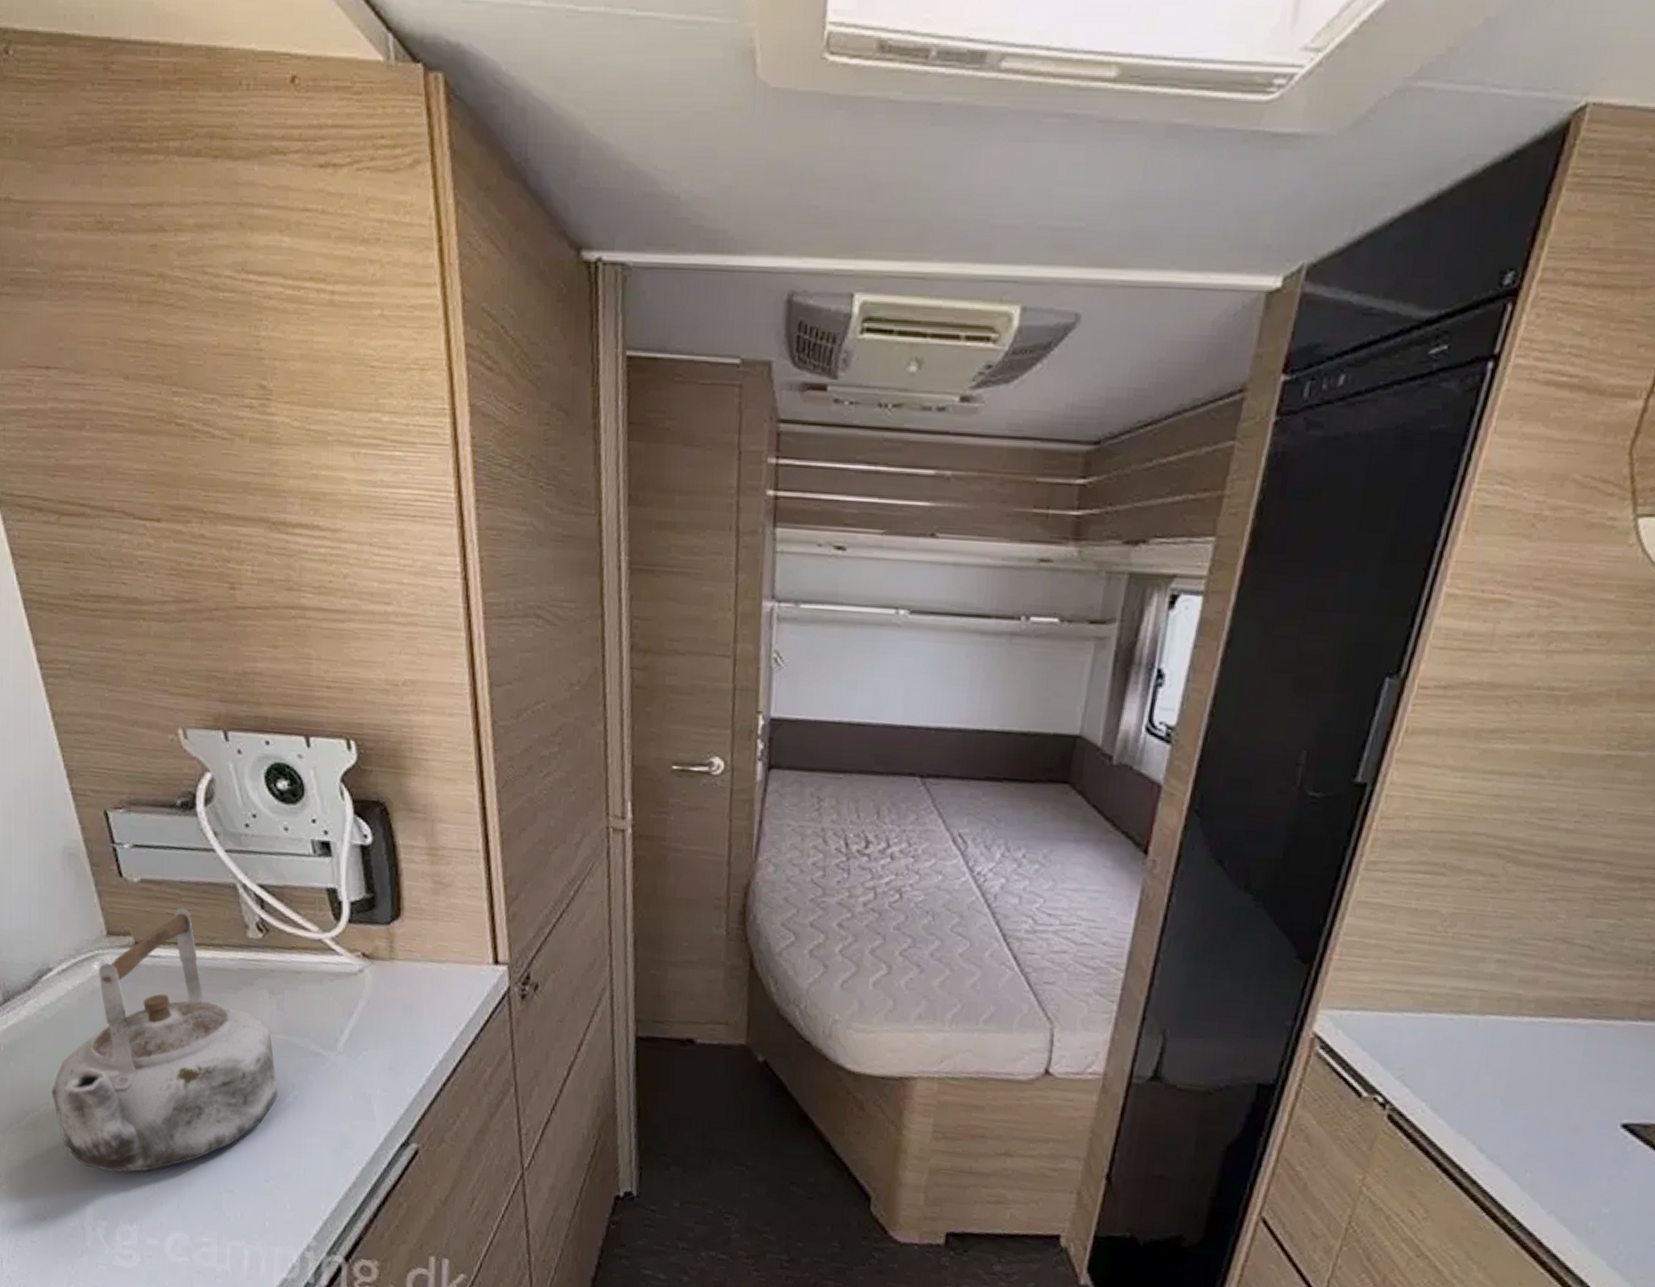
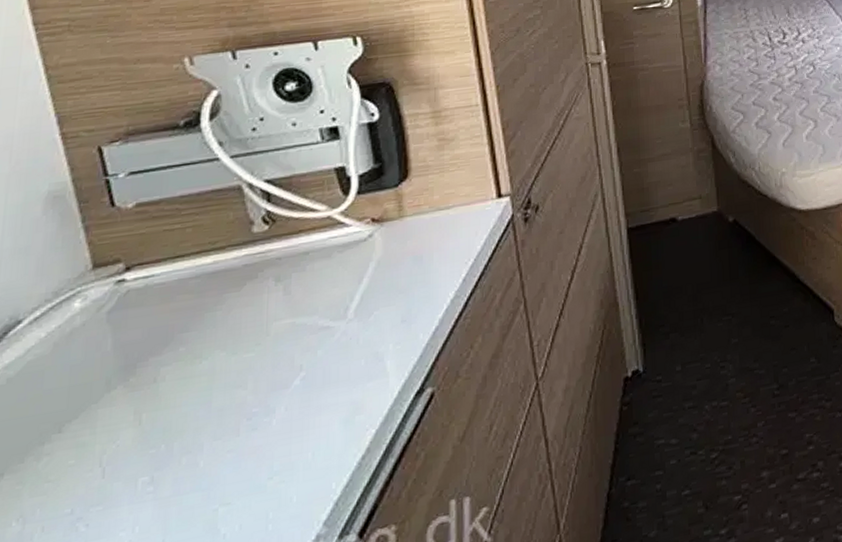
kettle: present [52,907,278,1173] -> none [8,220,284,533]

